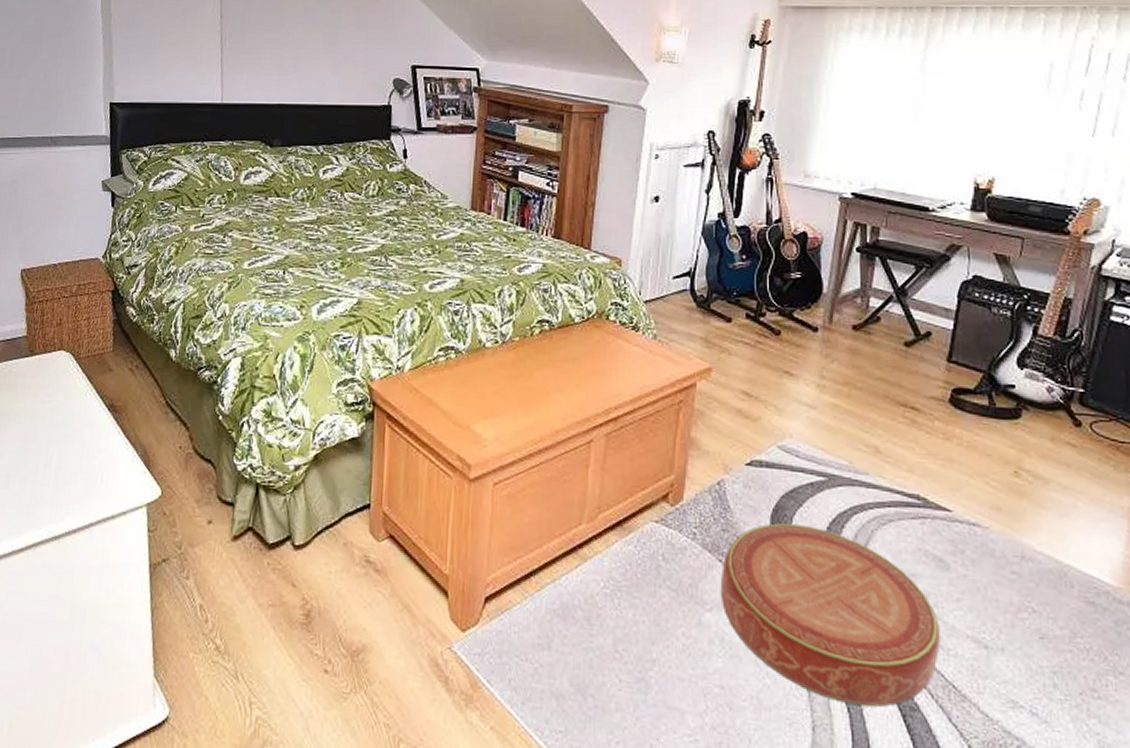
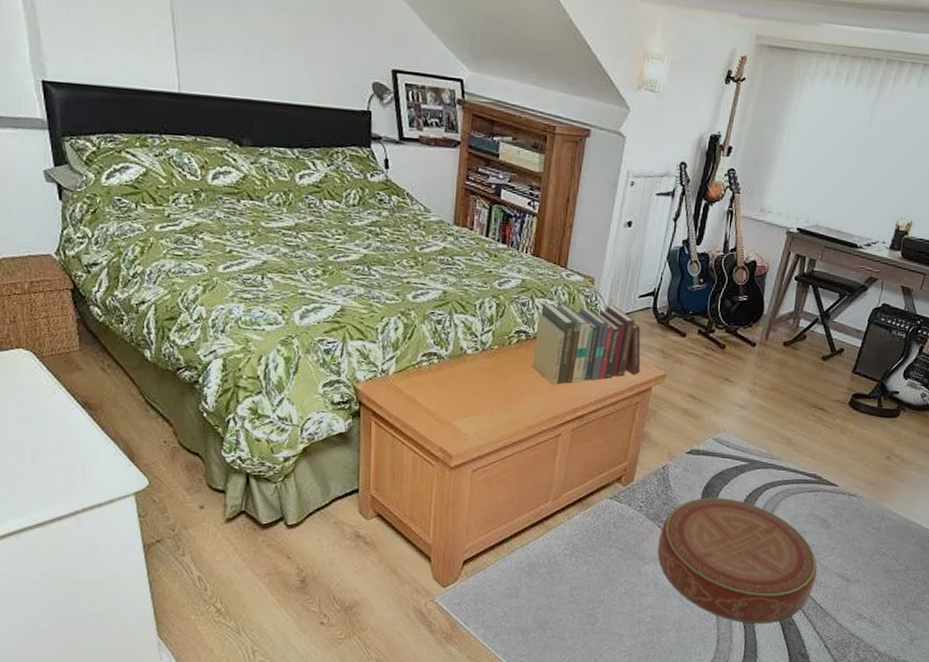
books: none [557,288,681,382] -> present [532,303,641,386]

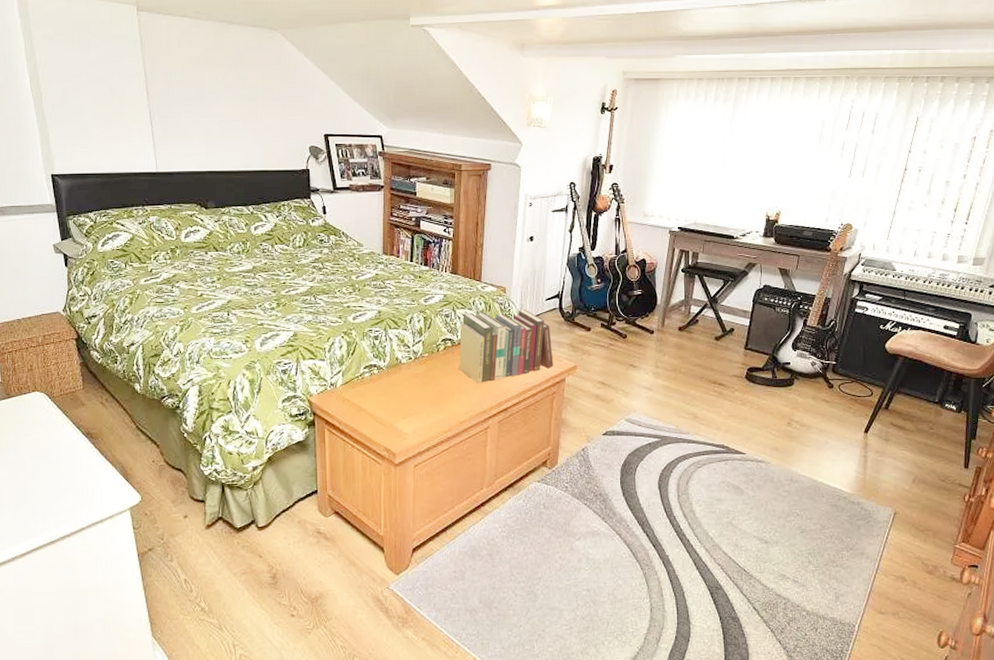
cushion: present [657,497,817,624] -> none [586,473,736,591]

